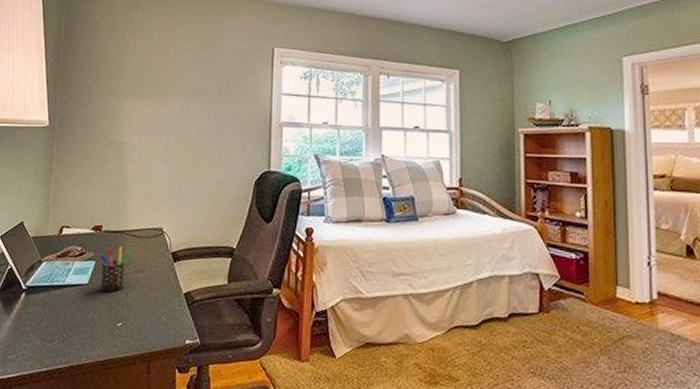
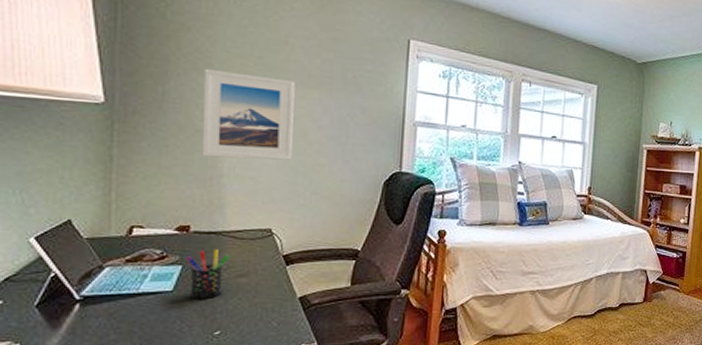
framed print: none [112,91,181,166] -> present [201,68,295,160]

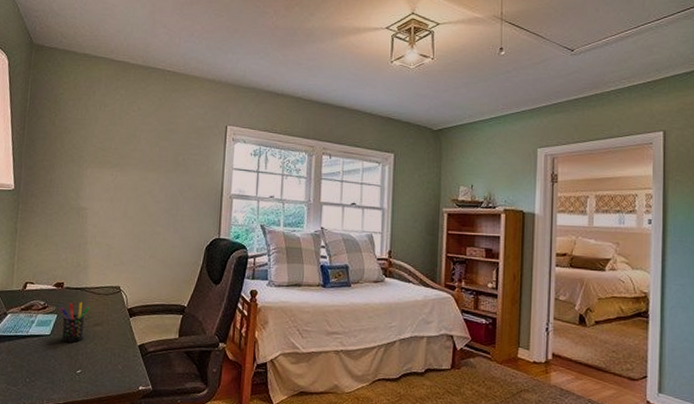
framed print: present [201,68,295,160] -> none [74,160,140,230]

